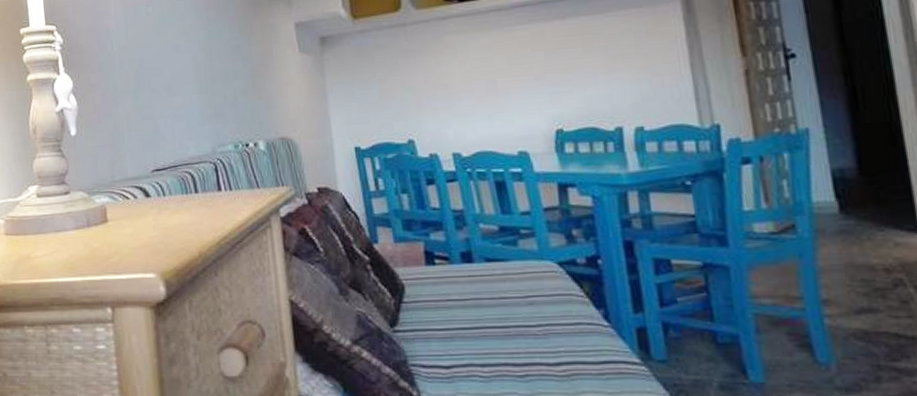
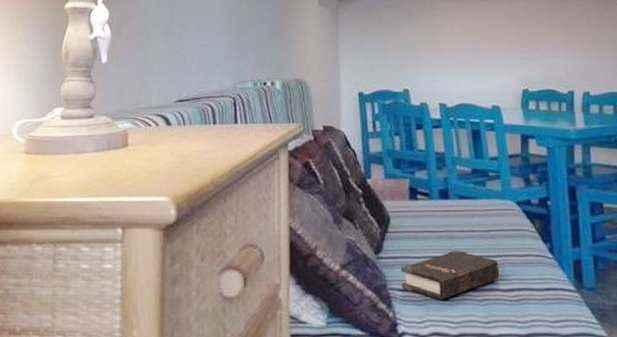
hardback book: none [422,319,543,376] -> present [401,249,500,300]

